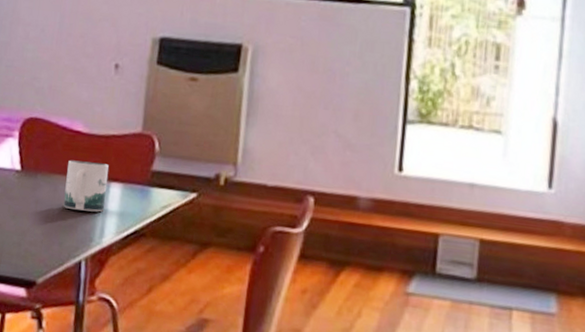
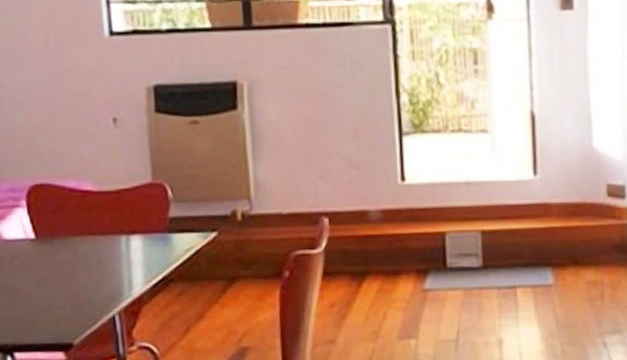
mug: present [63,160,109,212] -> none [83,218,129,268]

